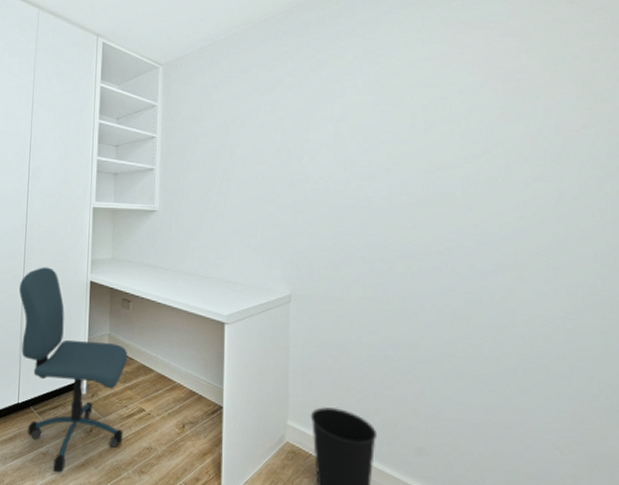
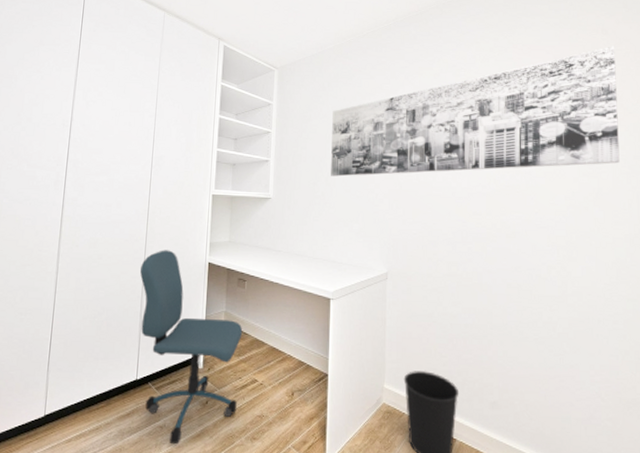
wall art: none [224,17,589,186] -> present [331,46,620,177]

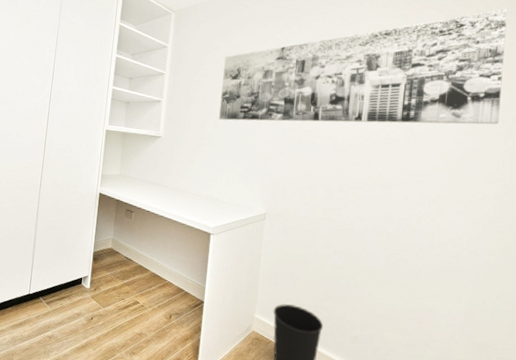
office chair: present [140,250,243,445] -> none [35,178,128,353]

